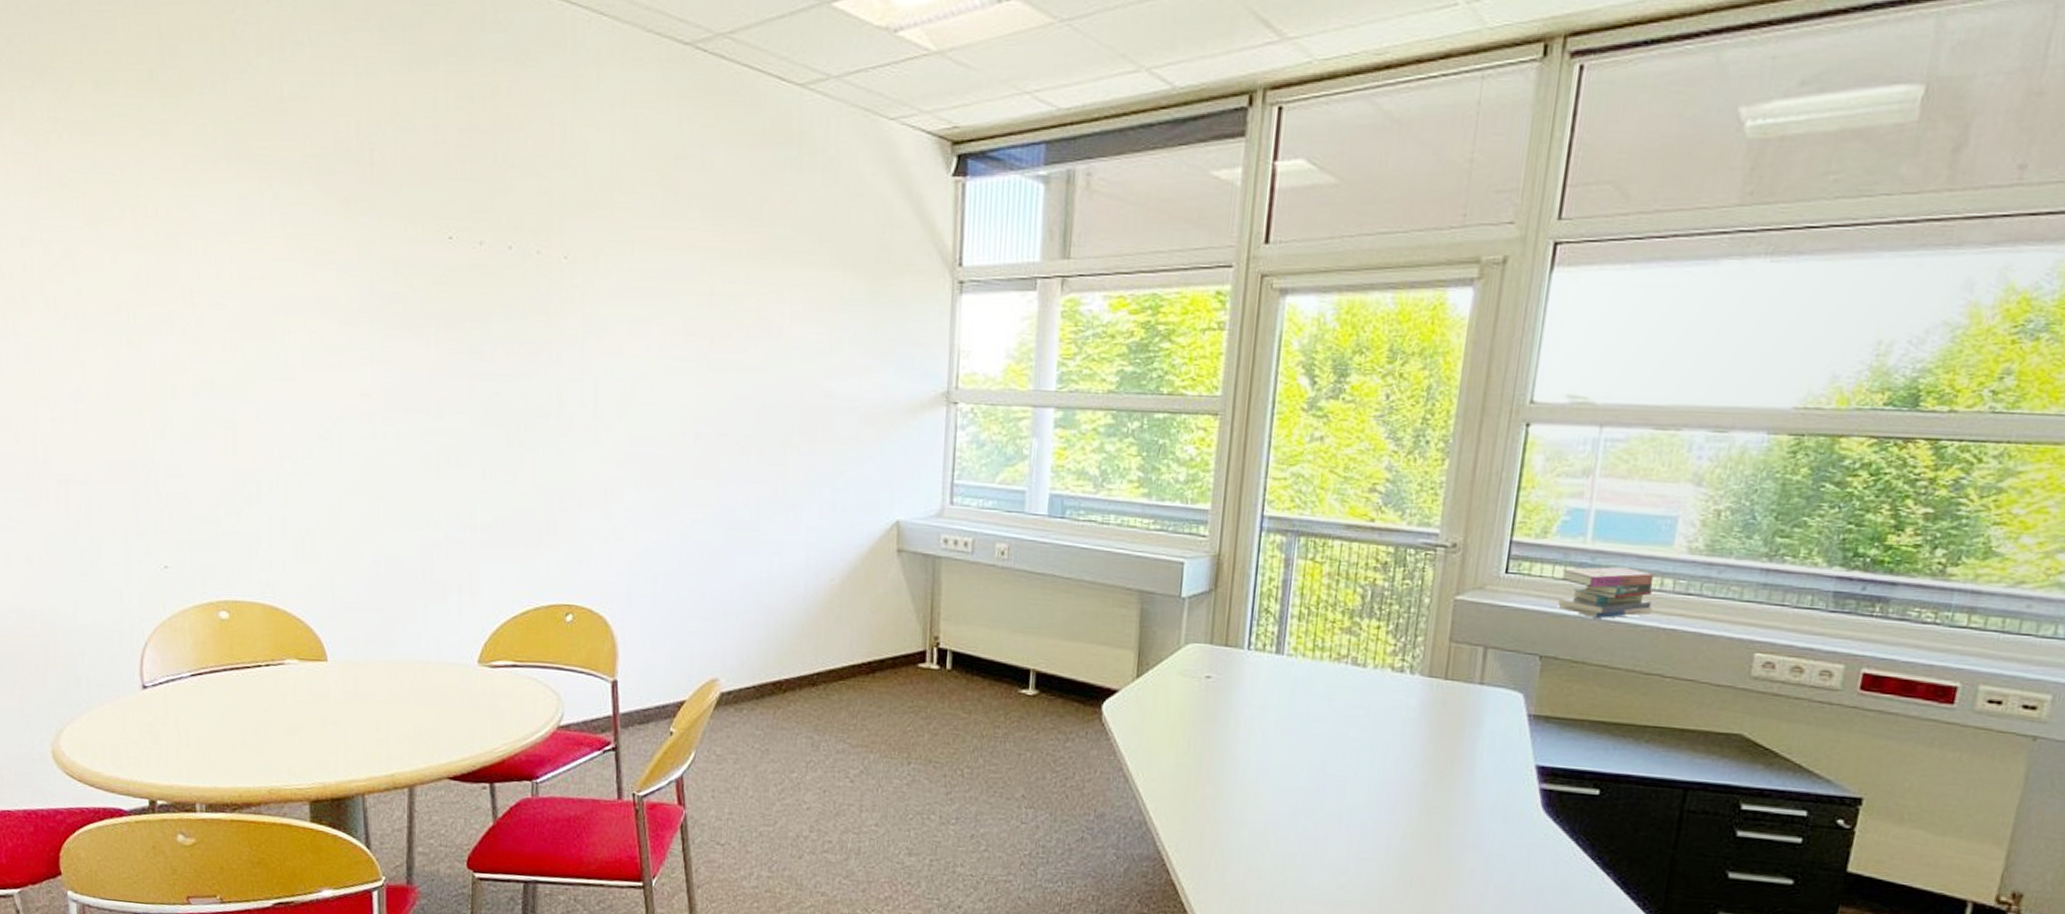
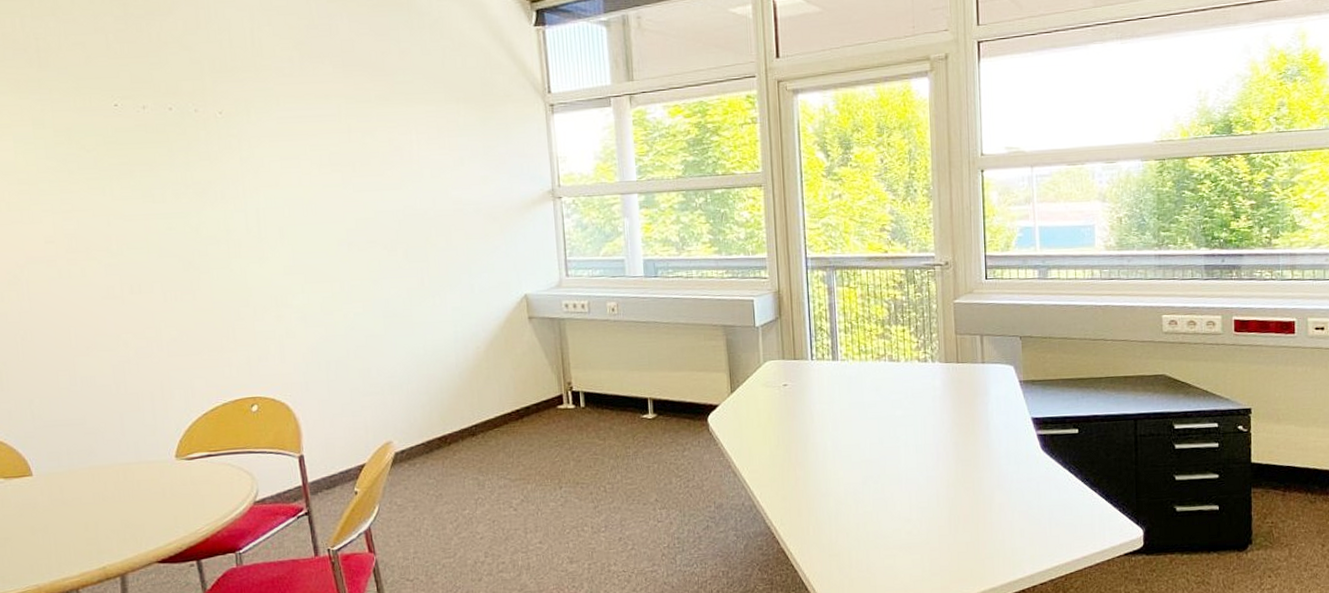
books: present [1558,567,1655,618] -> none [1024,265,1090,304]

